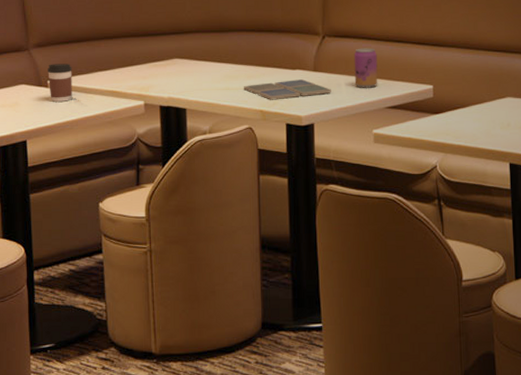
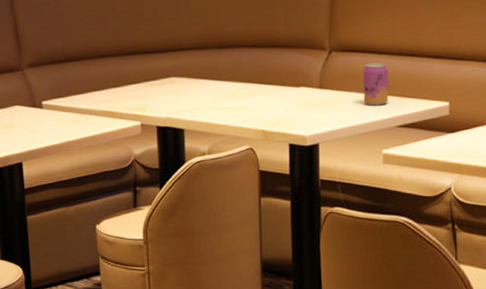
coffee cup: present [48,63,72,102] -> none [42,83,67,123]
drink coaster: present [243,79,331,100] -> none [243,97,338,120]

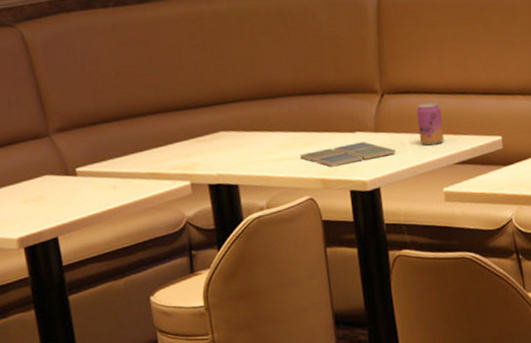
drink coaster: none [243,97,338,120] -> present [299,142,396,167]

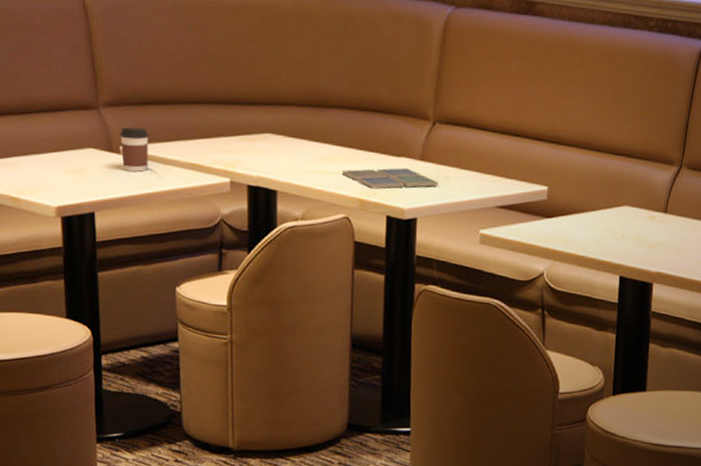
coffee cup: none [74,147,107,191] -> present [120,127,149,172]
beer can: present [416,102,445,146] -> none [464,139,491,184]

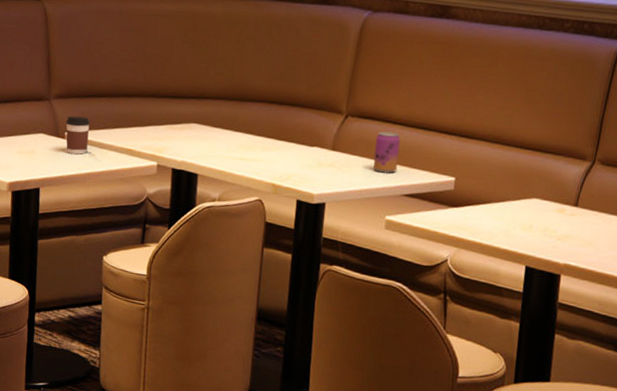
drink coaster: present [341,168,438,189] -> none [257,156,348,175]
beer can: none [464,139,491,184] -> present [373,131,401,174]

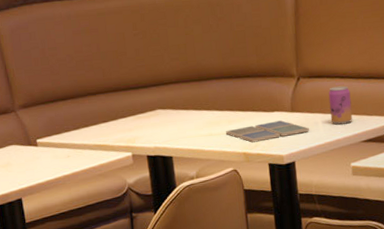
coffee cup: present [66,116,90,155] -> none [35,122,62,160]
drink coaster: none [257,156,348,175] -> present [225,120,309,143]

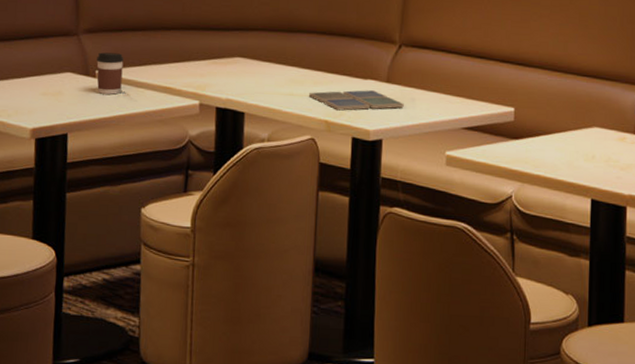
coffee cup: none [35,122,62,160] -> present [97,52,124,95]
beer can: present [328,86,353,125] -> none [430,61,457,106]

